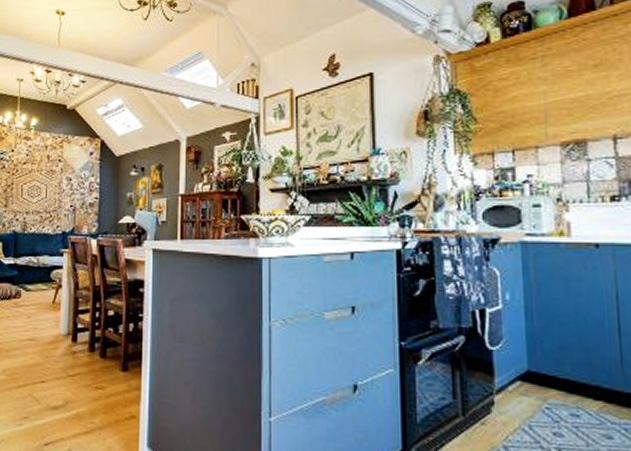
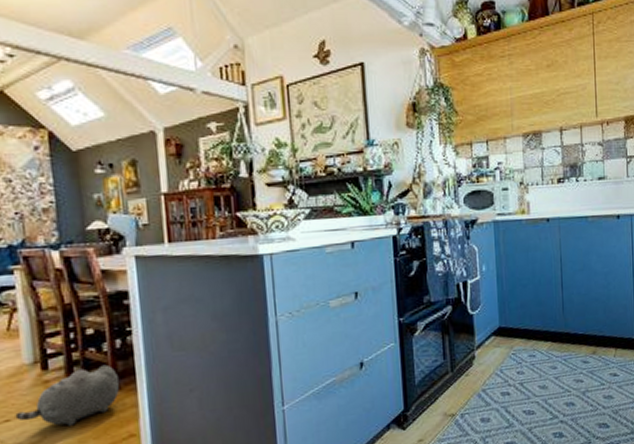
plush toy: none [48,345,129,397] -> present [15,364,120,426]

